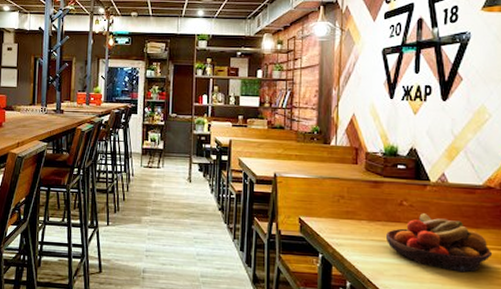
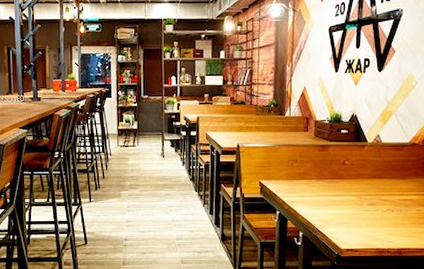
fruit bowl: present [387,213,493,273] -> none [332,170,416,216]

